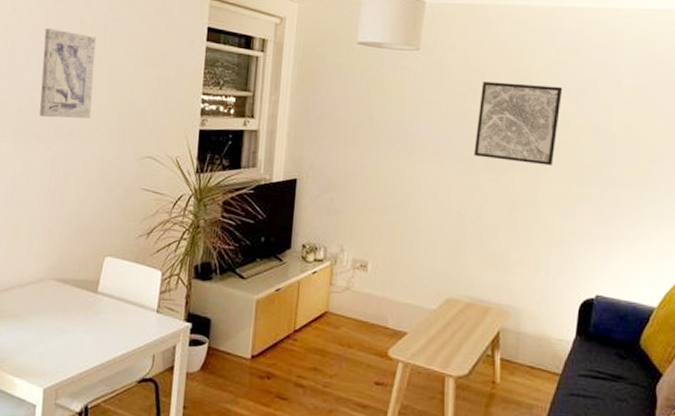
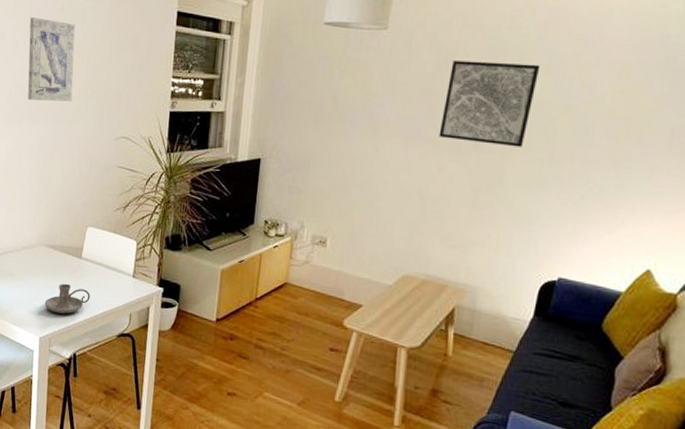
candle holder: none [51,322,107,359] -> present [44,283,91,314]

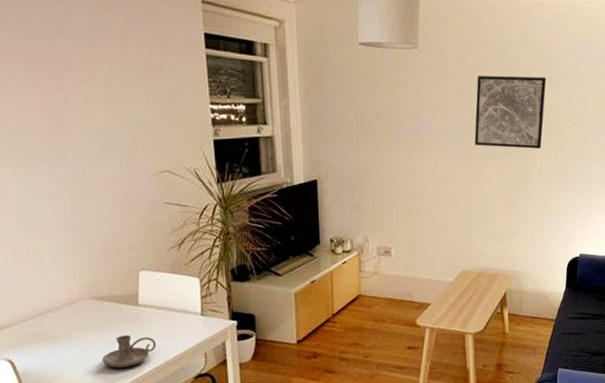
wall art: present [27,17,76,102] -> none [20,42,94,139]

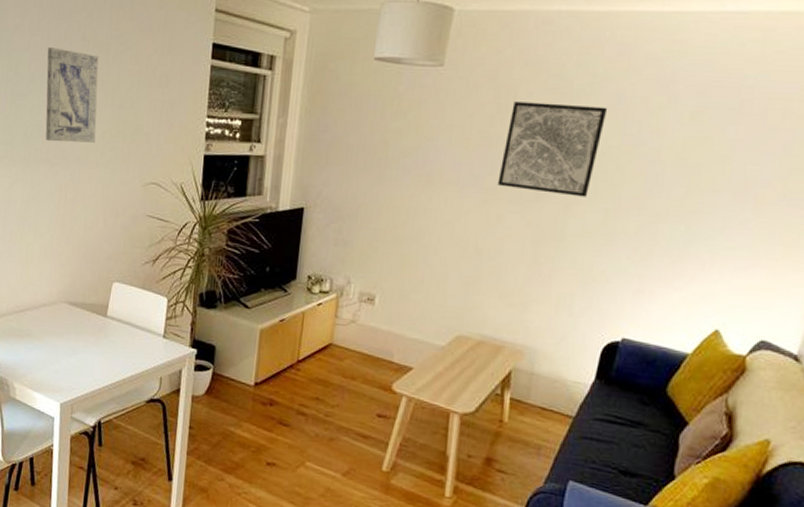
wall art: none [20,42,94,139] -> present [45,47,99,143]
candle holder: present [101,334,156,368] -> none [65,344,117,378]

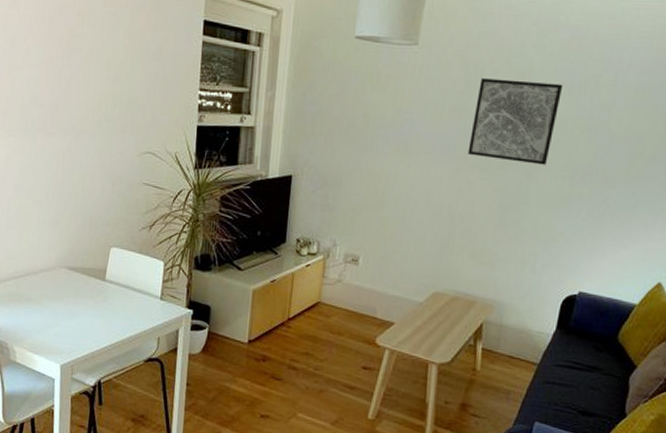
wall art: present [45,47,99,143] -> none [42,21,94,114]

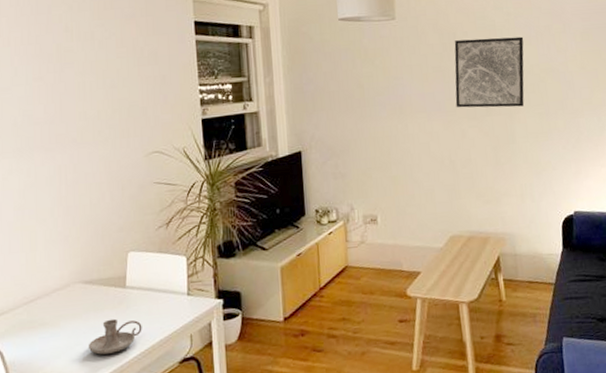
candle holder: none [65,307,116,340] -> present [88,318,142,355]

